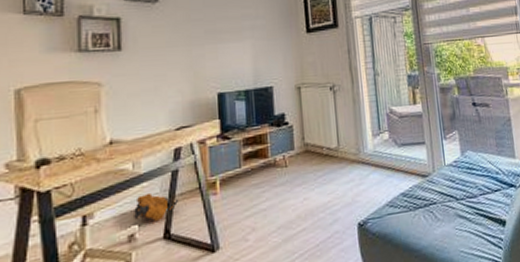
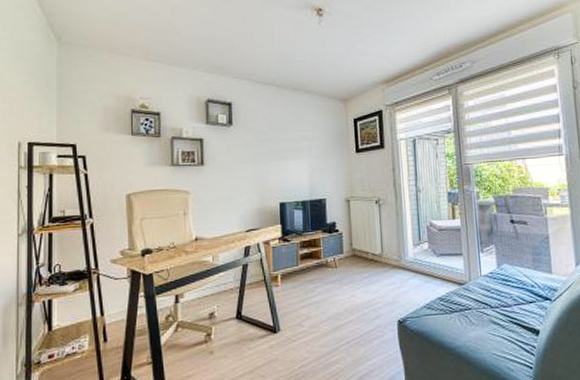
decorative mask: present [134,192,178,221] -> none [214,281,247,304]

